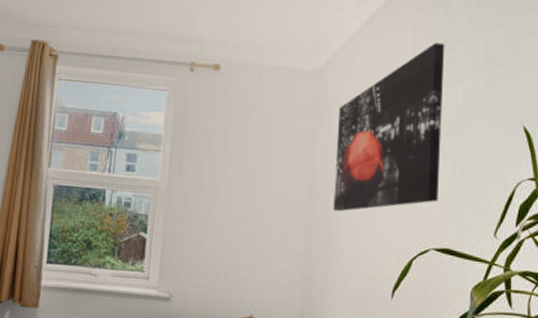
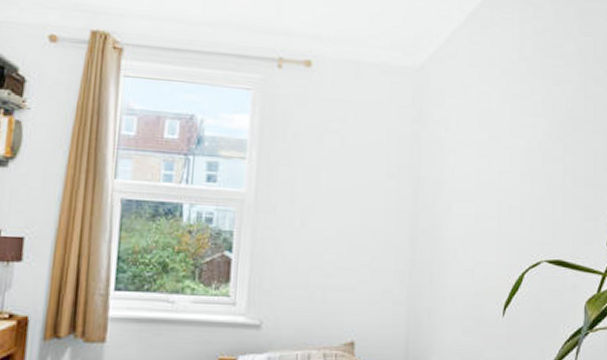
wall art: present [333,42,445,212] -> none [439,38,553,223]

